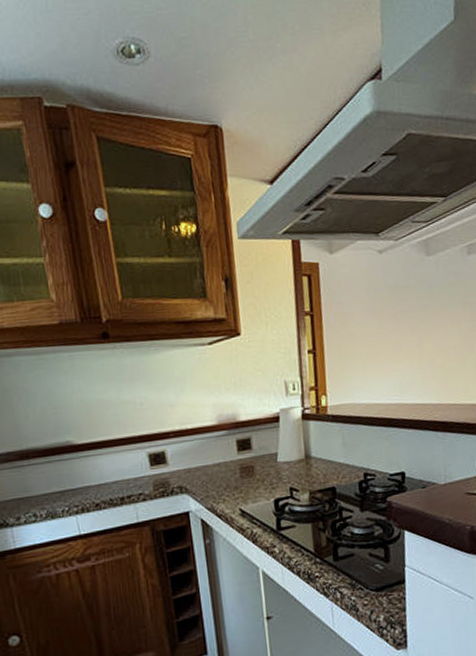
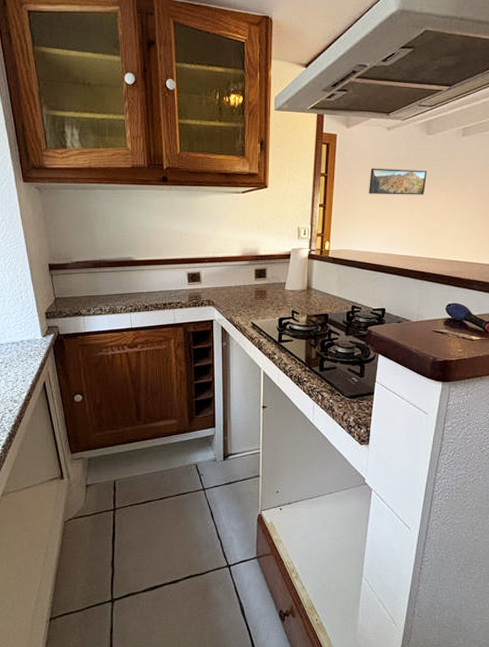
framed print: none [364,298,433,333] -> present [369,168,427,195]

